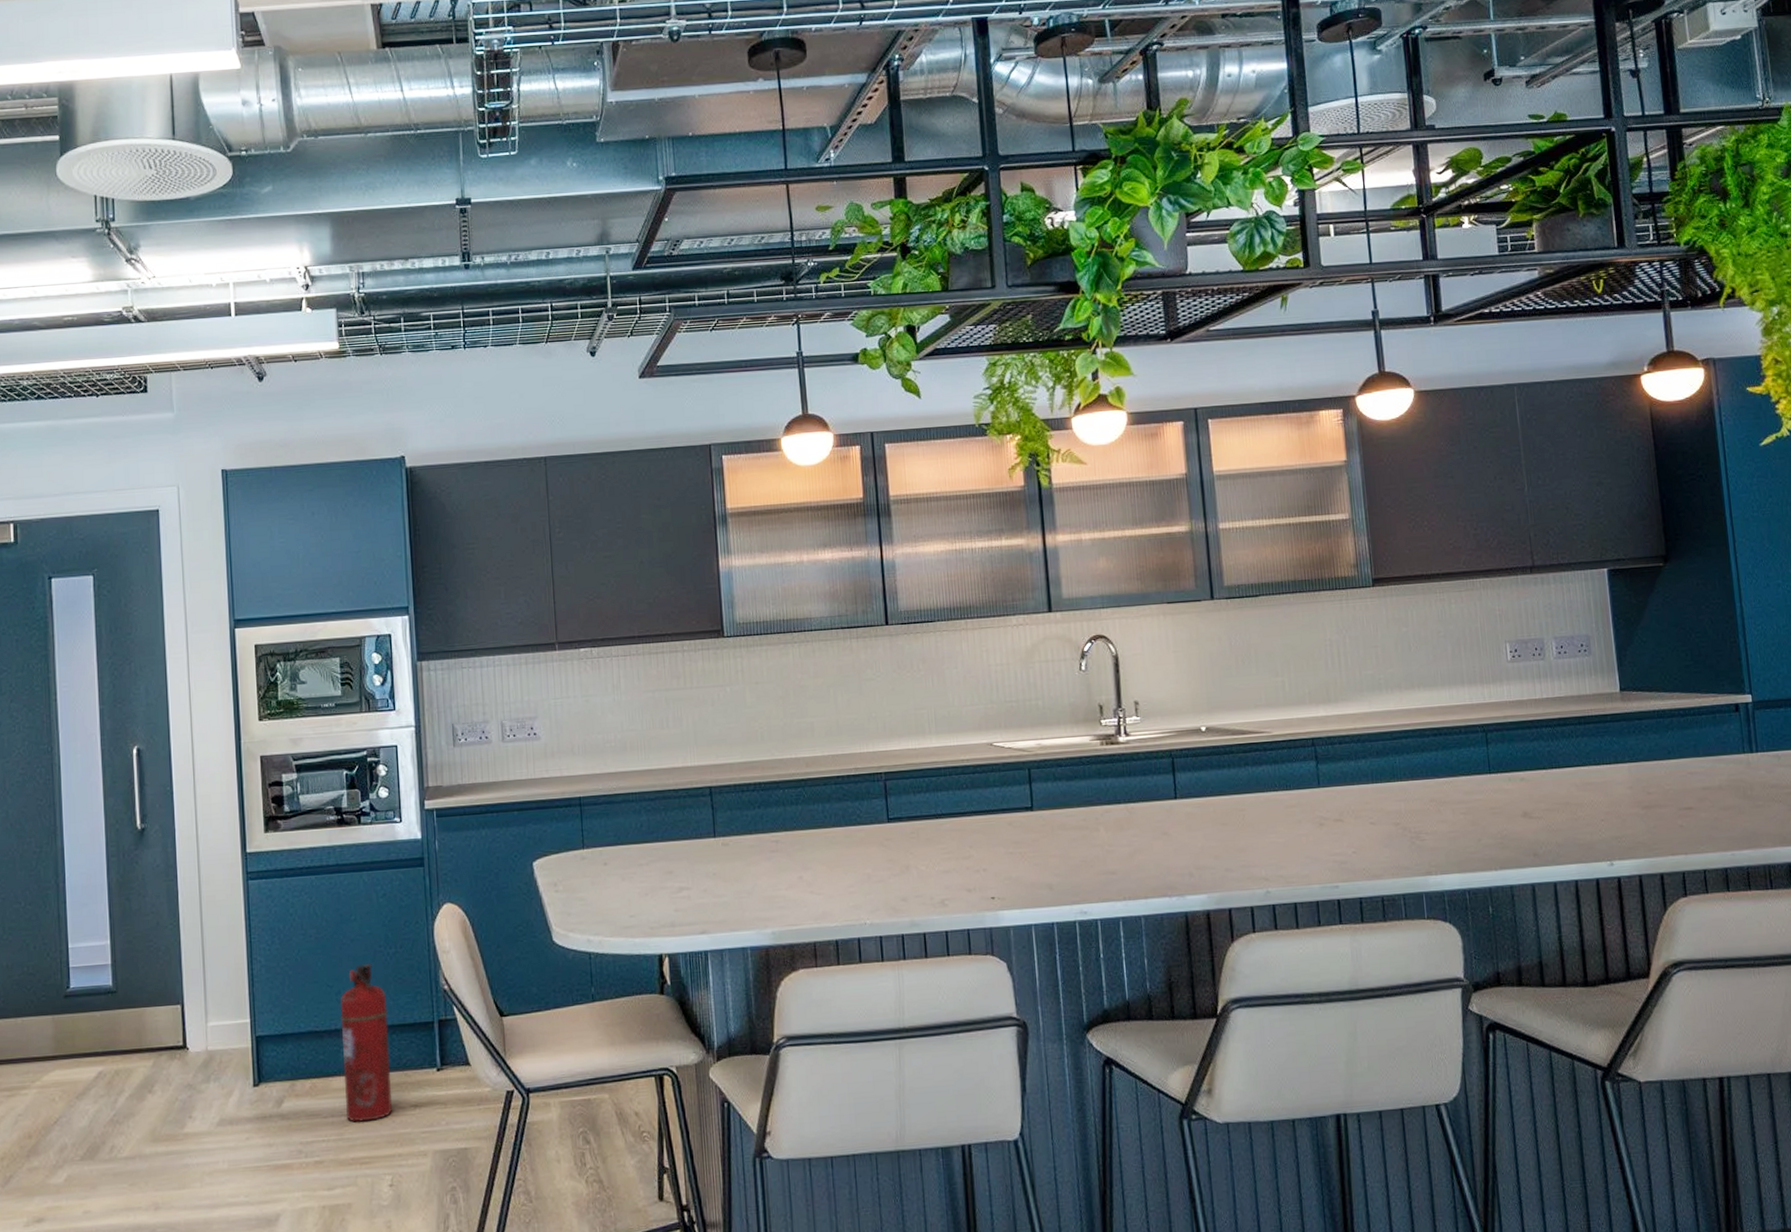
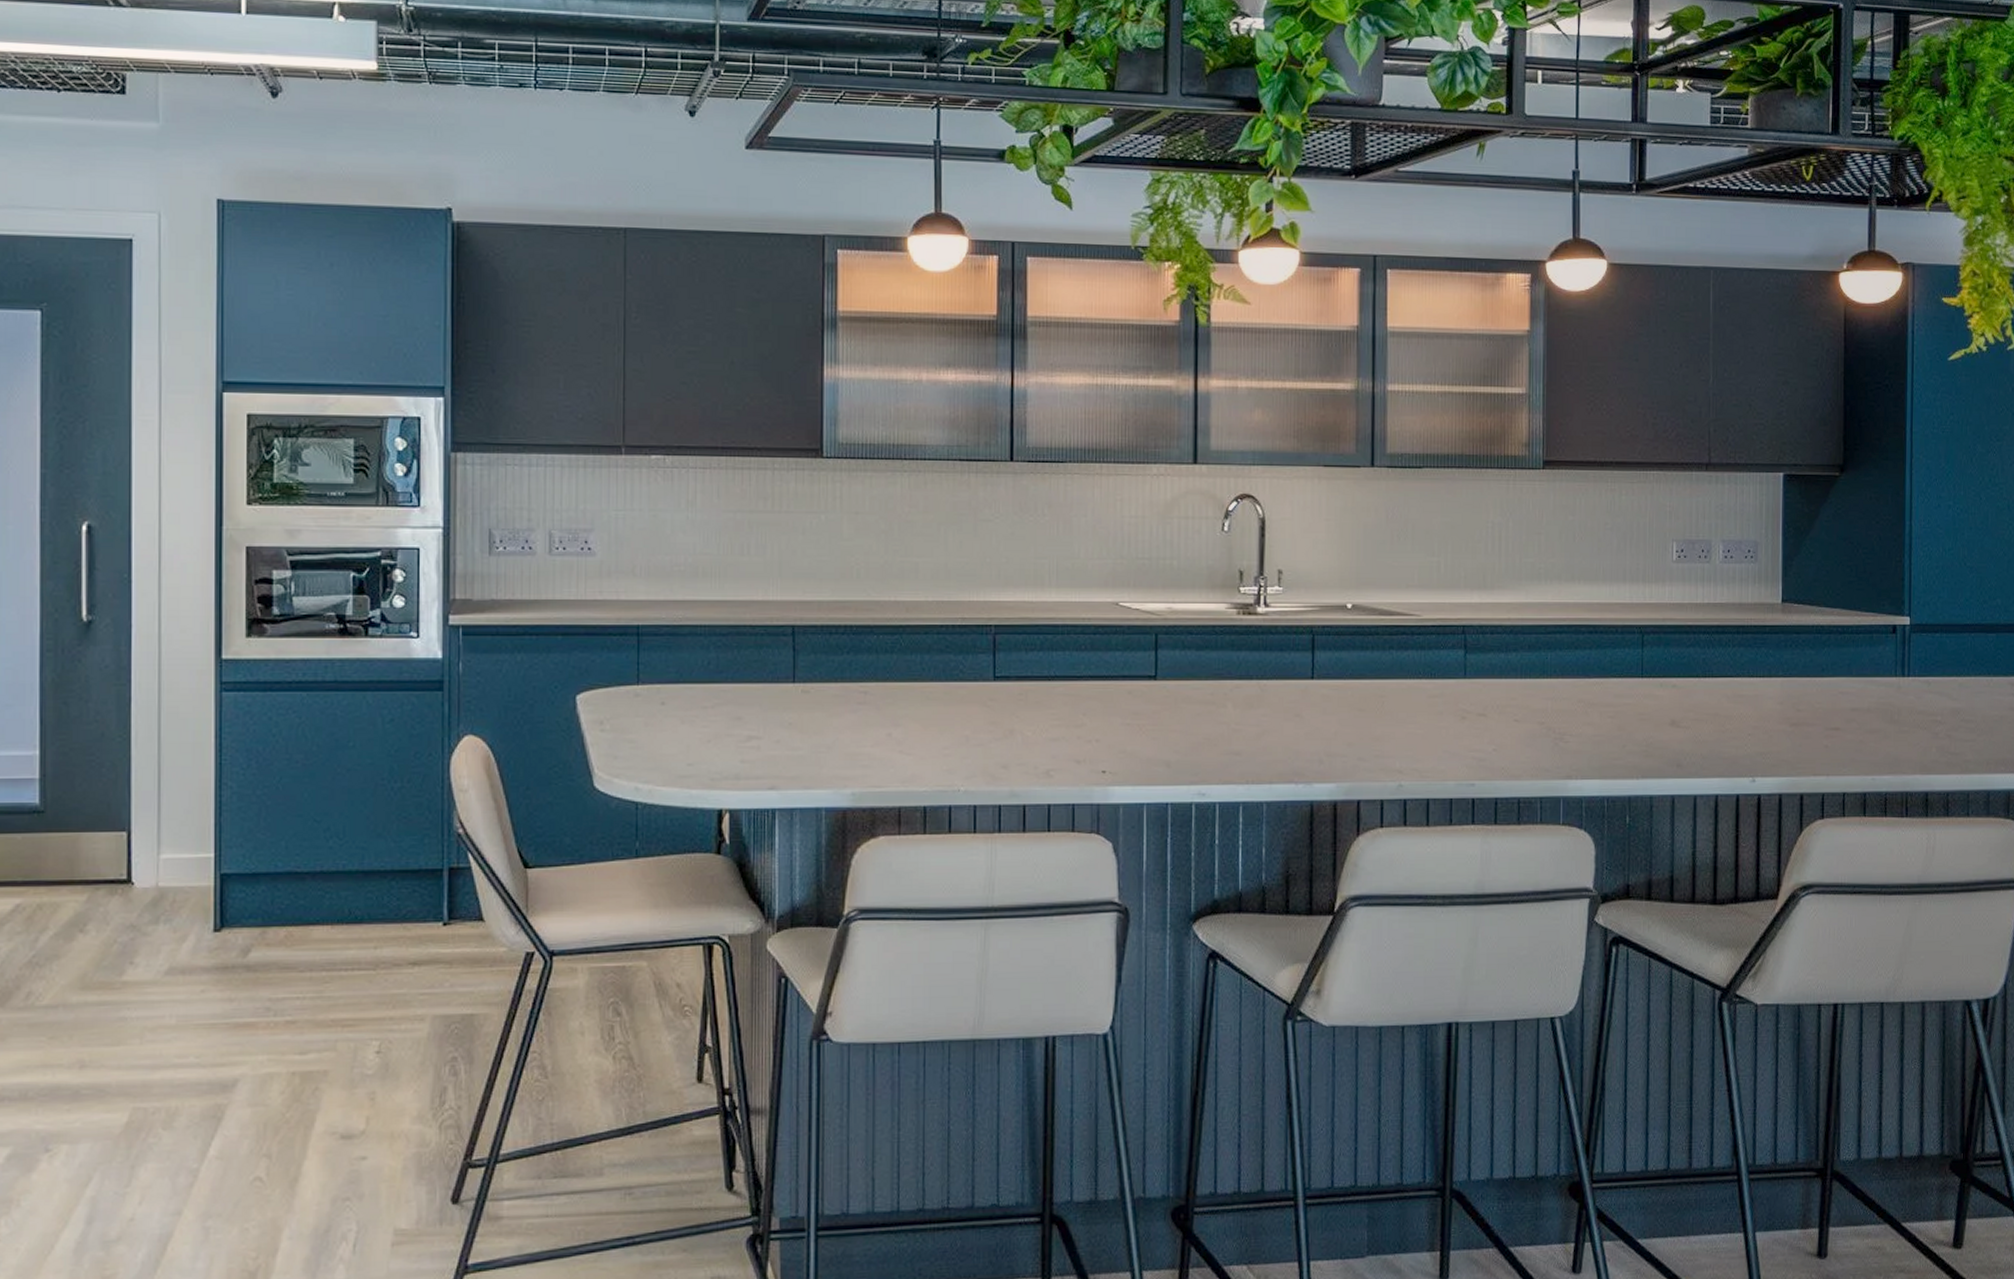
fire extinguisher: present [340,964,393,1122] -> none [328,799,389,979]

